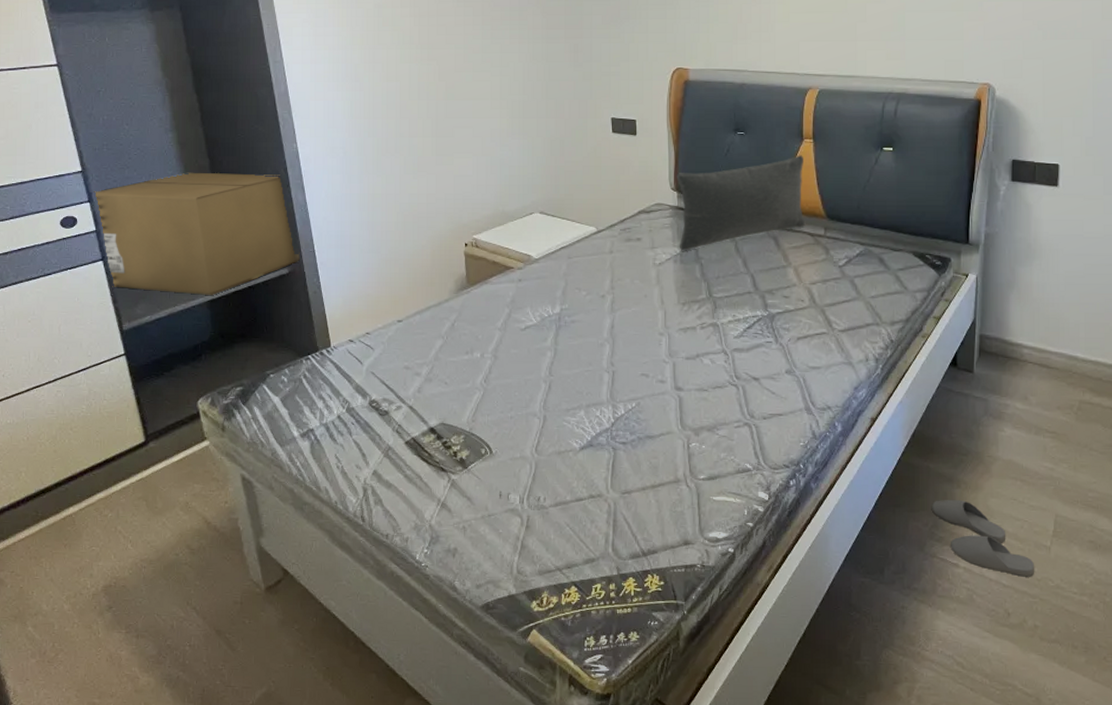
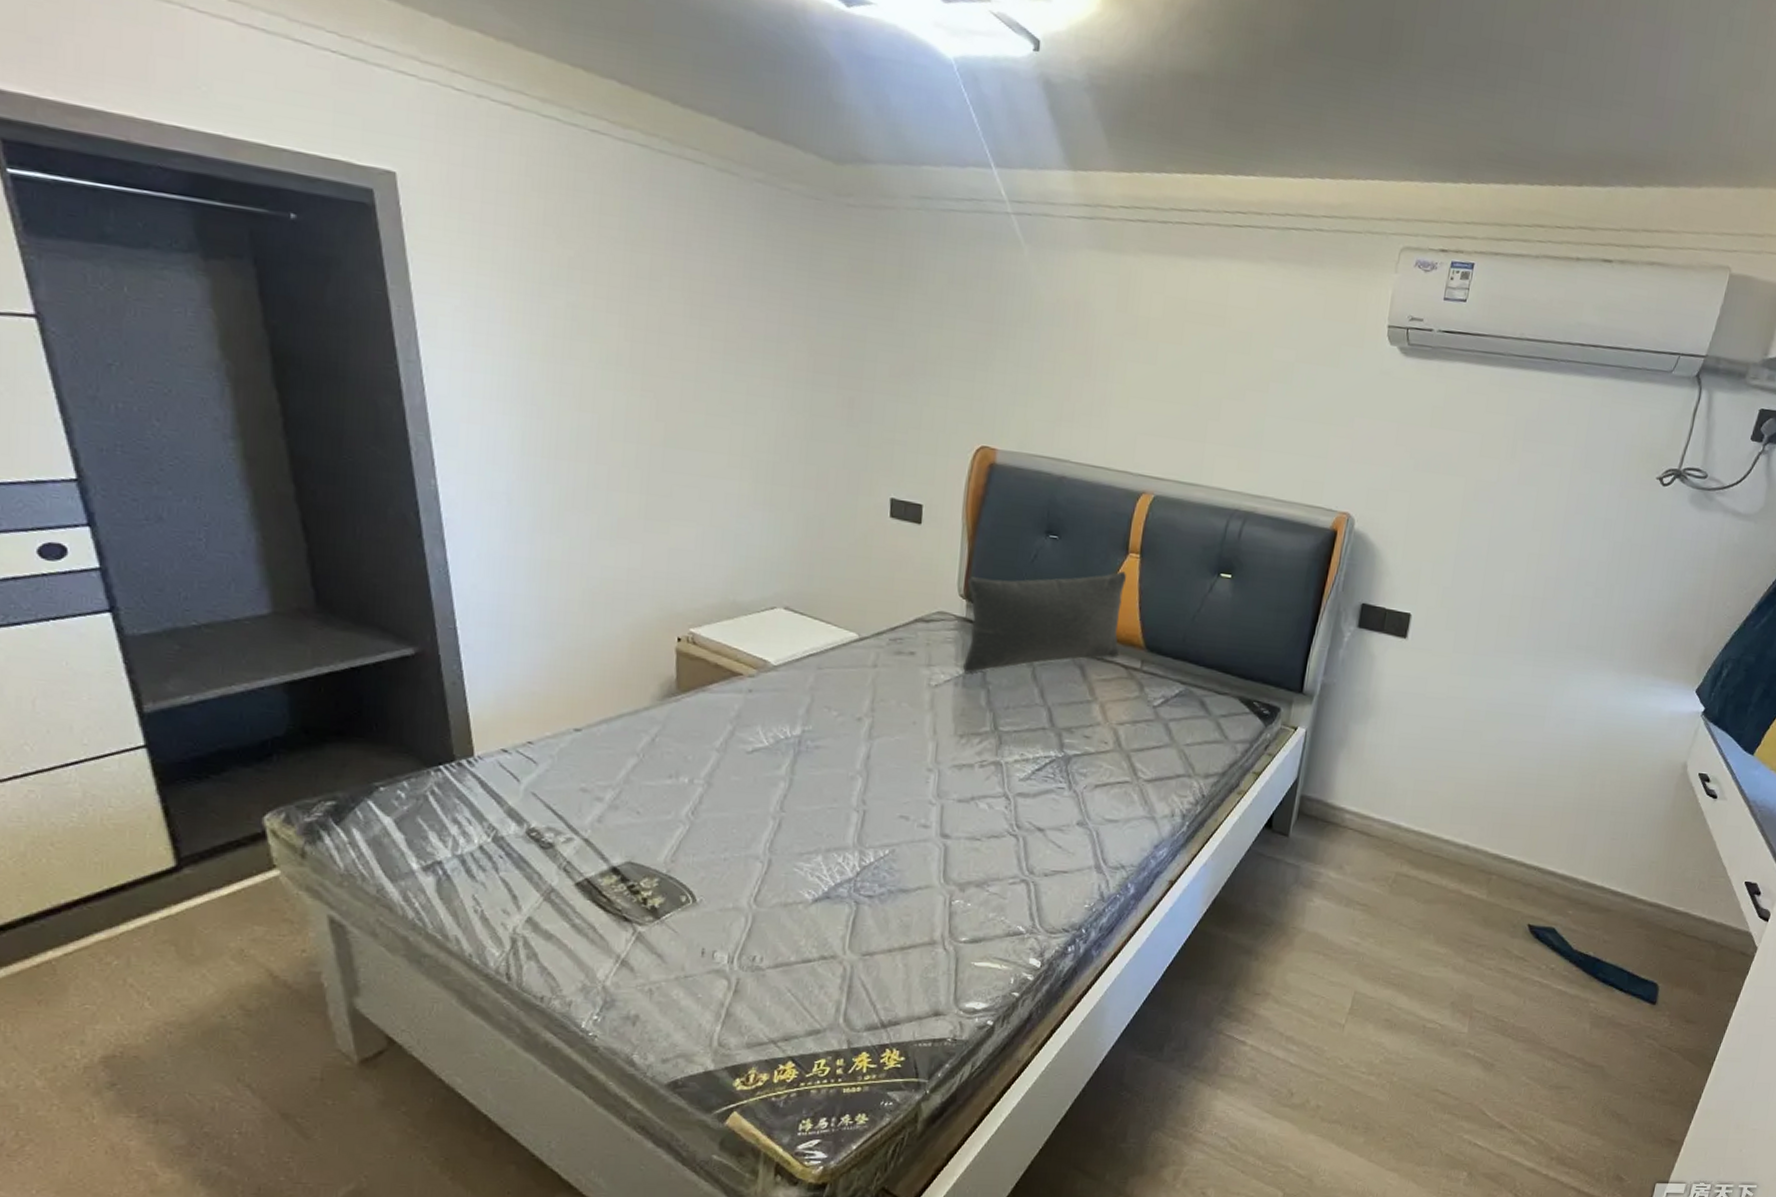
box: present [94,172,300,295] -> none [97,500,433,675]
slippers: present [931,499,1035,577] -> none [1224,972,1326,1056]

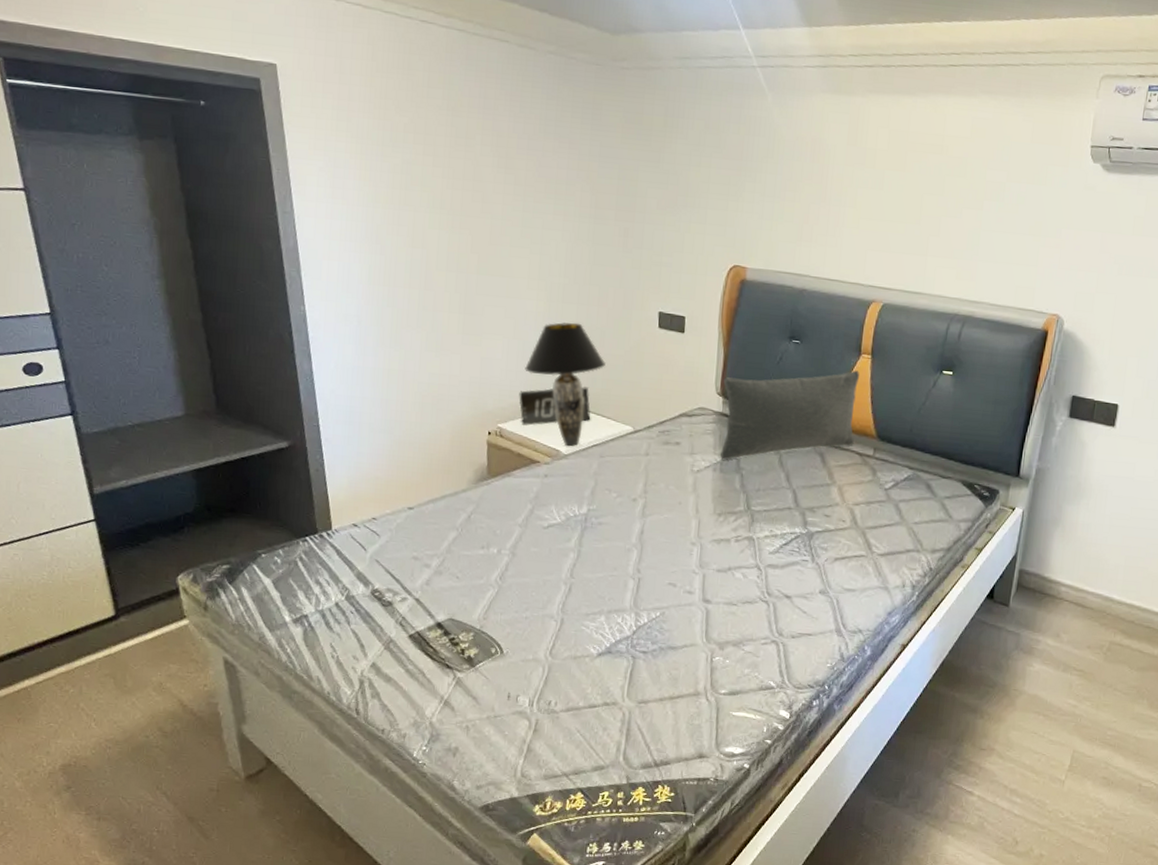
alarm clock: none [716,585,807,631] -> present [519,386,591,426]
table lamp: none [724,508,825,656] -> present [525,322,606,446]

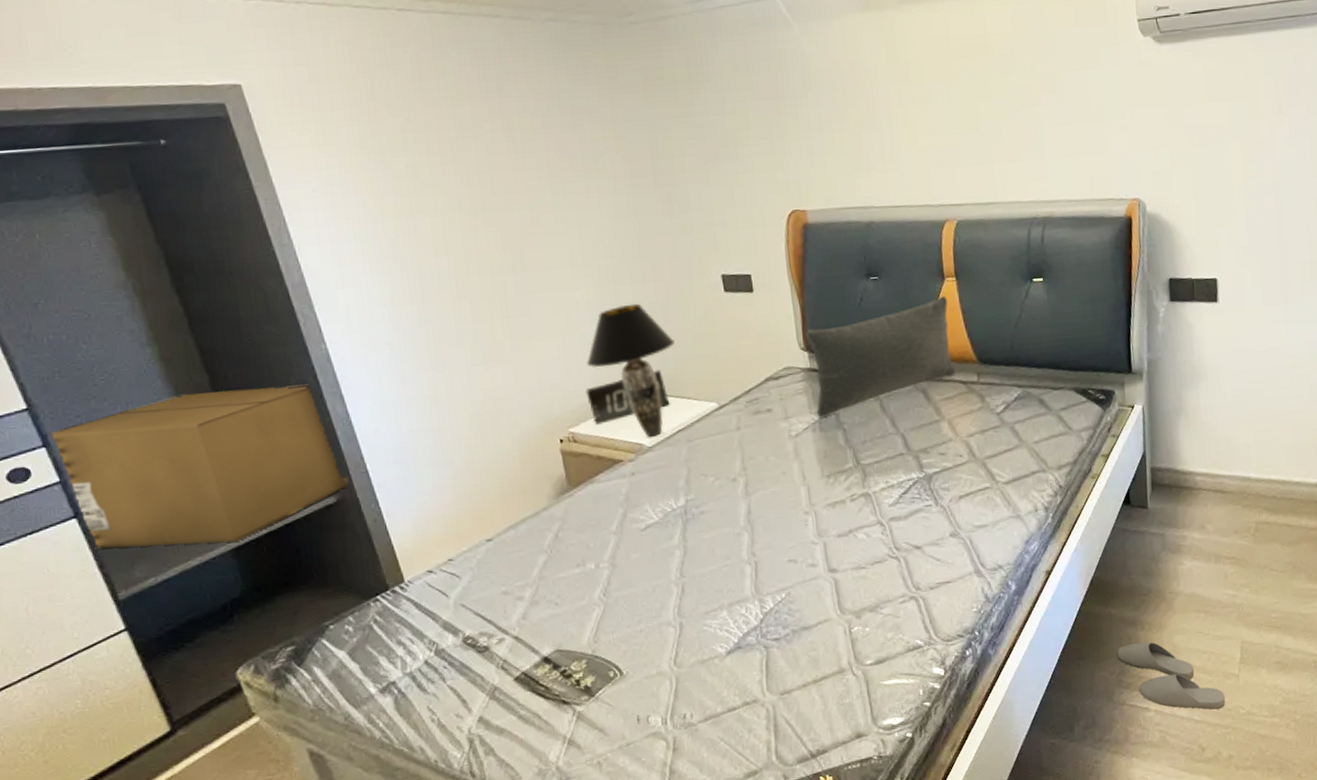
box: none [64,326,302,464] -> present [49,384,350,549]
slippers: none [952,729,1048,809] -> present [1116,642,1226,710]

